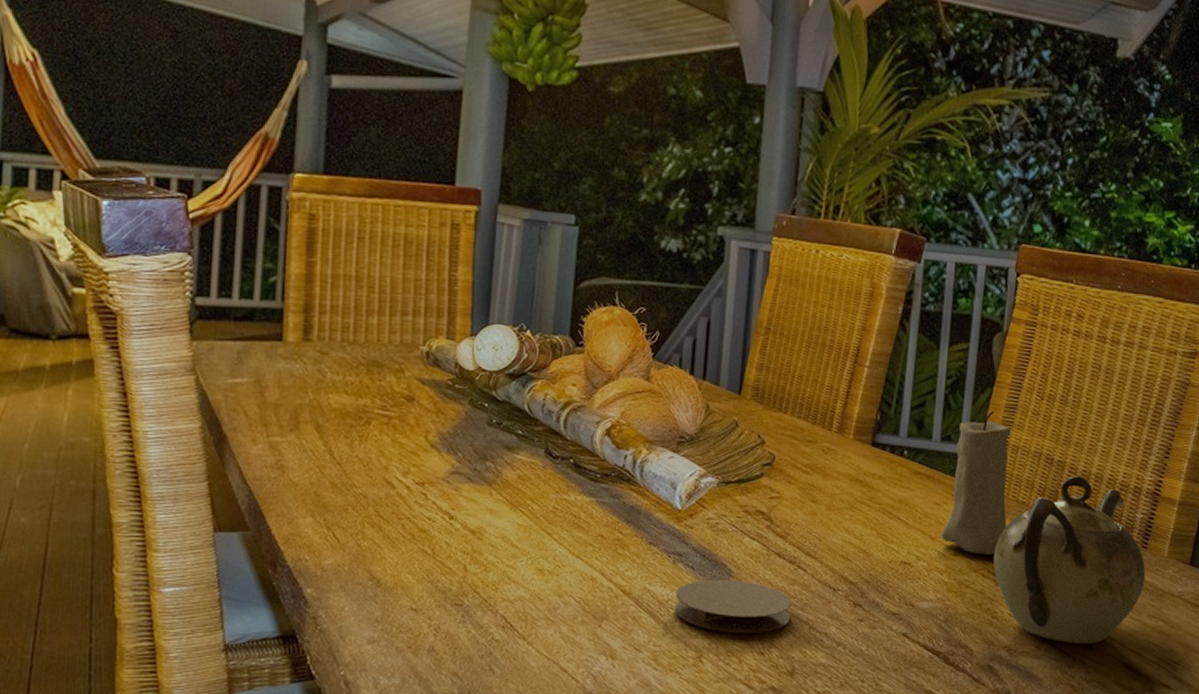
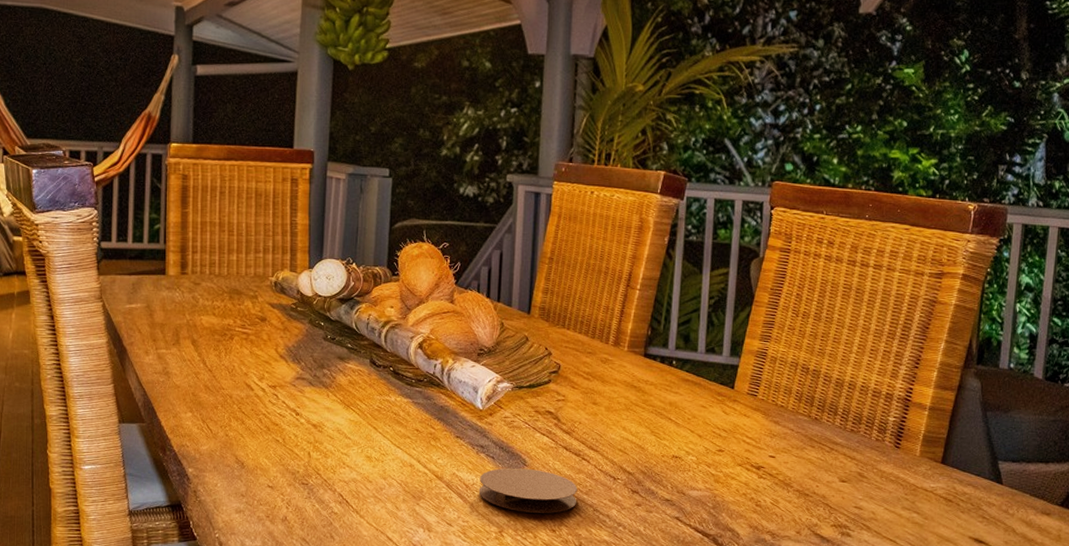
candle: present [942,410,1011,555] -> none [708,326,769,451]
teapot: present [993,476,1146,643] -> none [755,383,899,531]

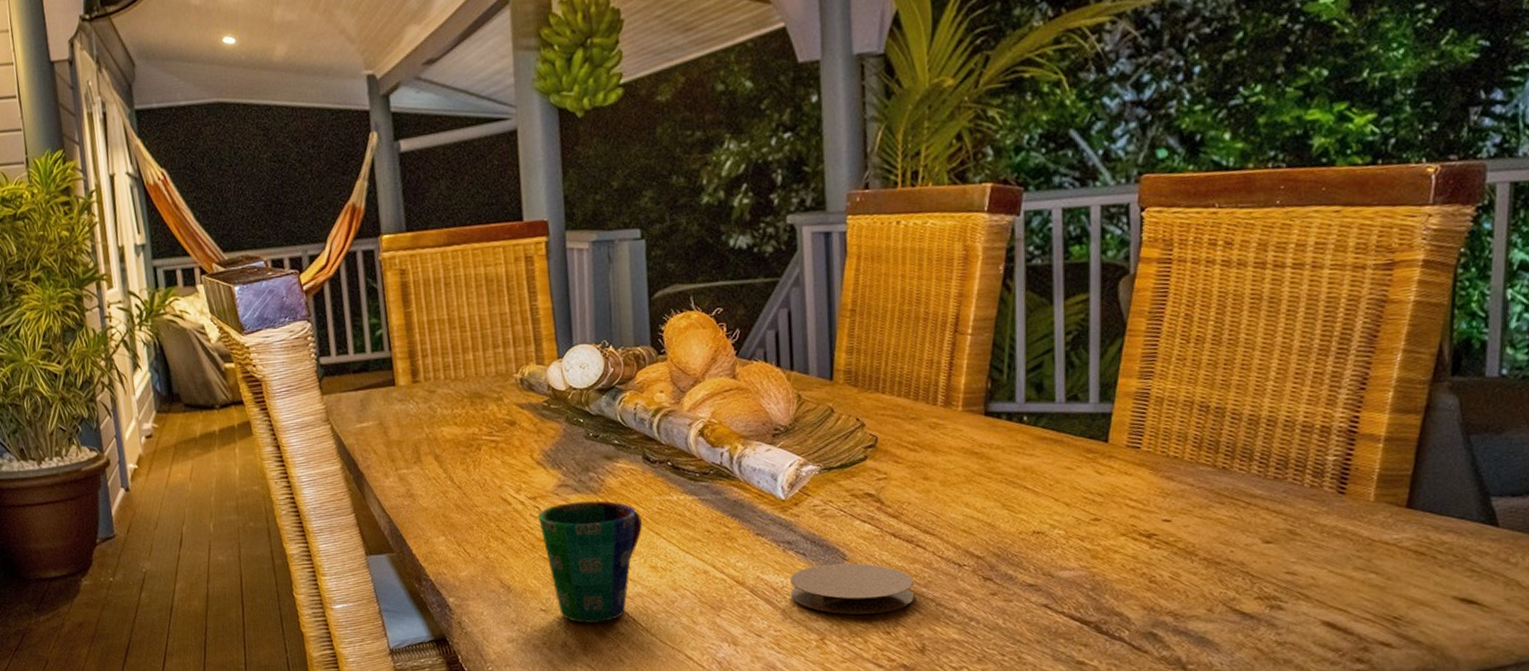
cup: none [276,394,363,502] -> present [538,500,642,623]

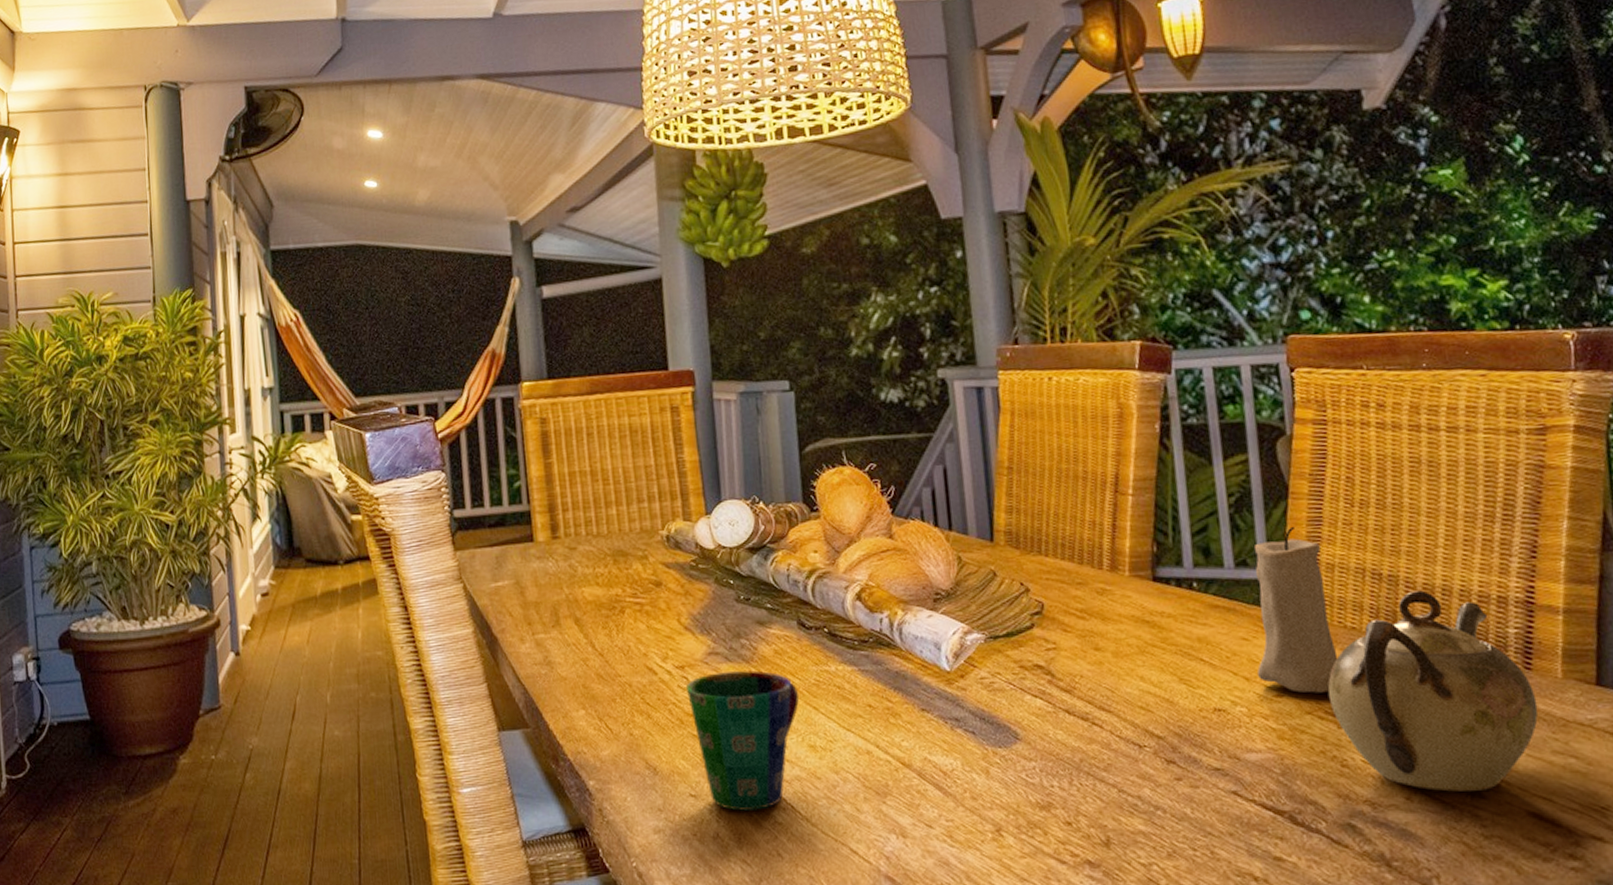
coaster: present [790,563,915,615] -> none [960,742,1095,802]
candle: none [1078,362,1157,517] -> present [1255,526,1338,693]
teapot: none [1144,421,1346,604] -> present [1327,590,1539,792]

